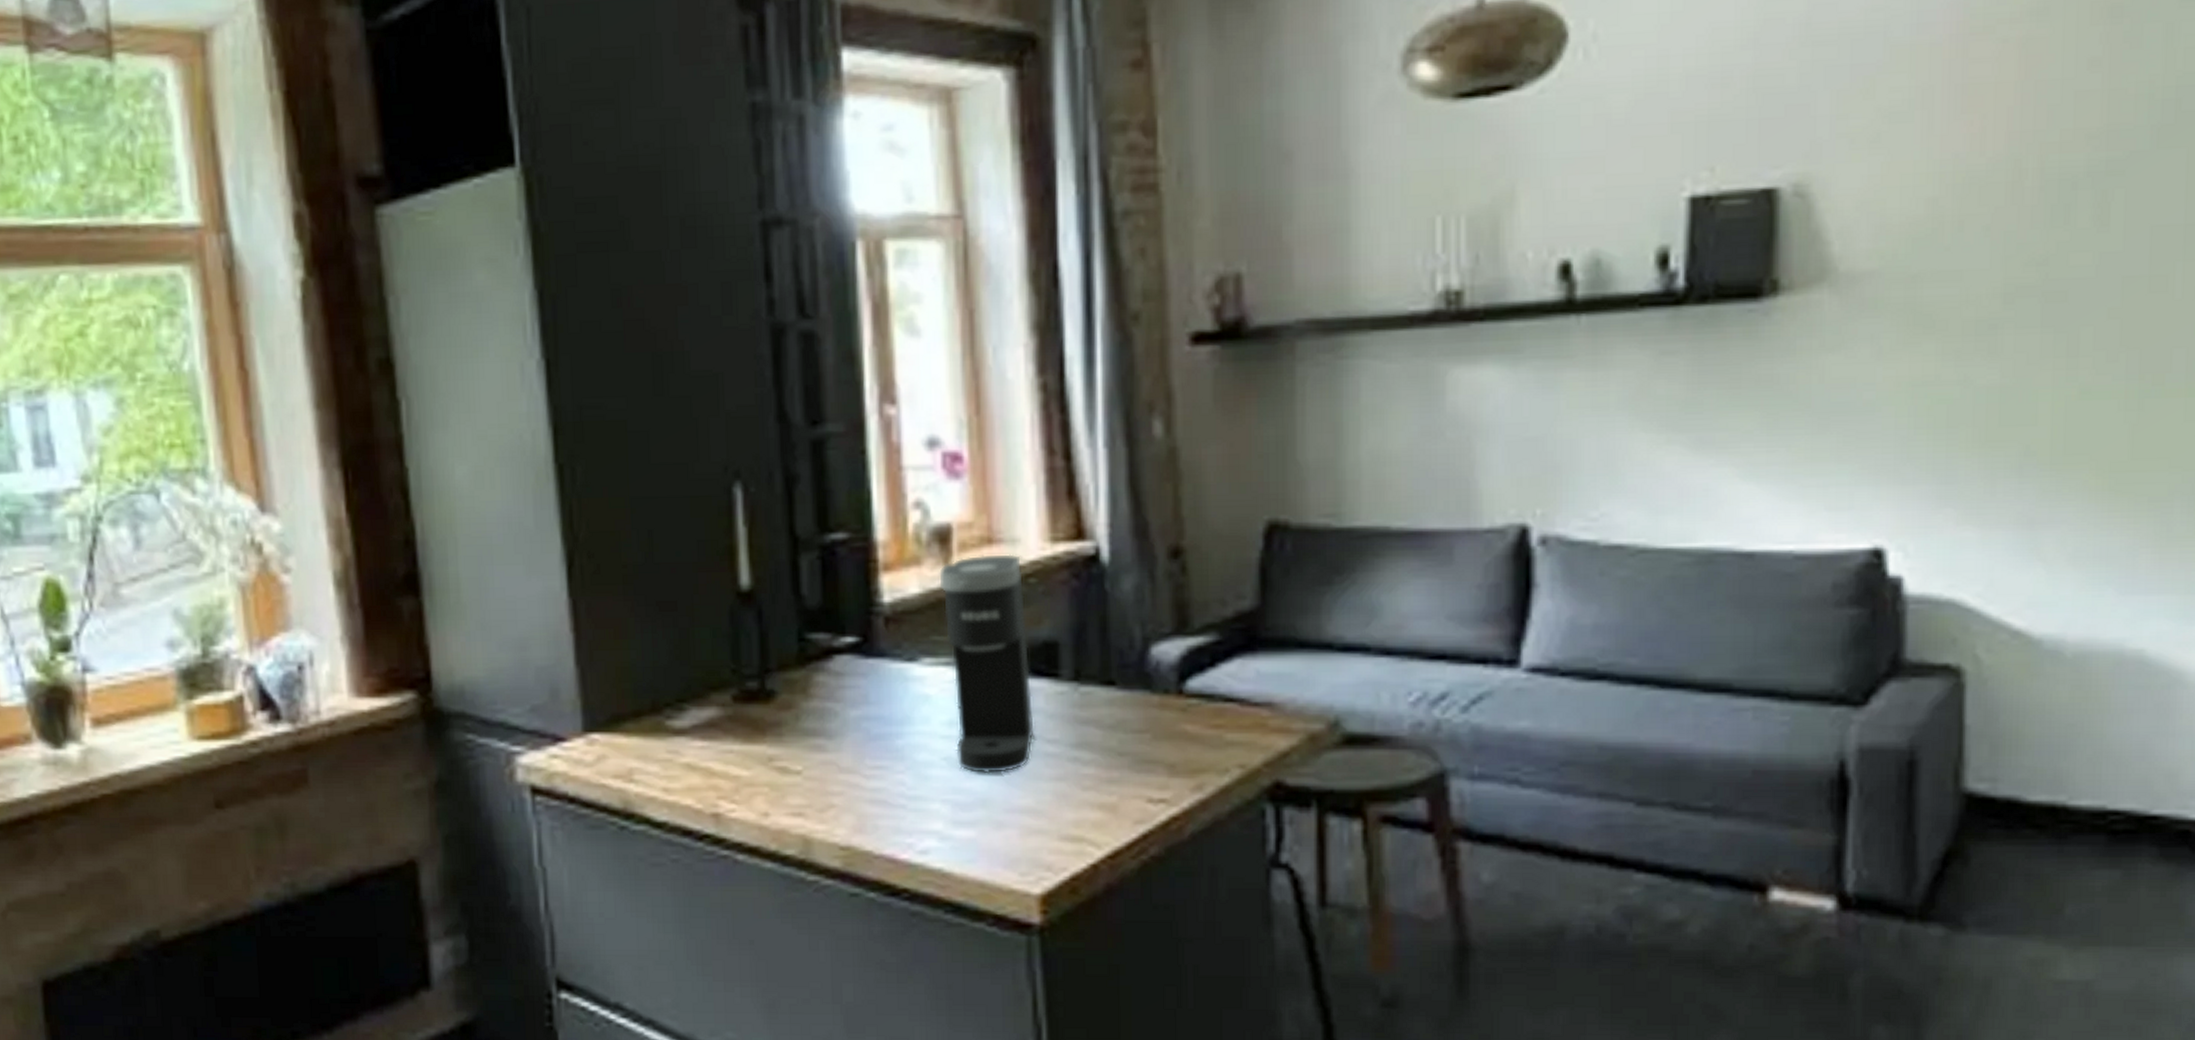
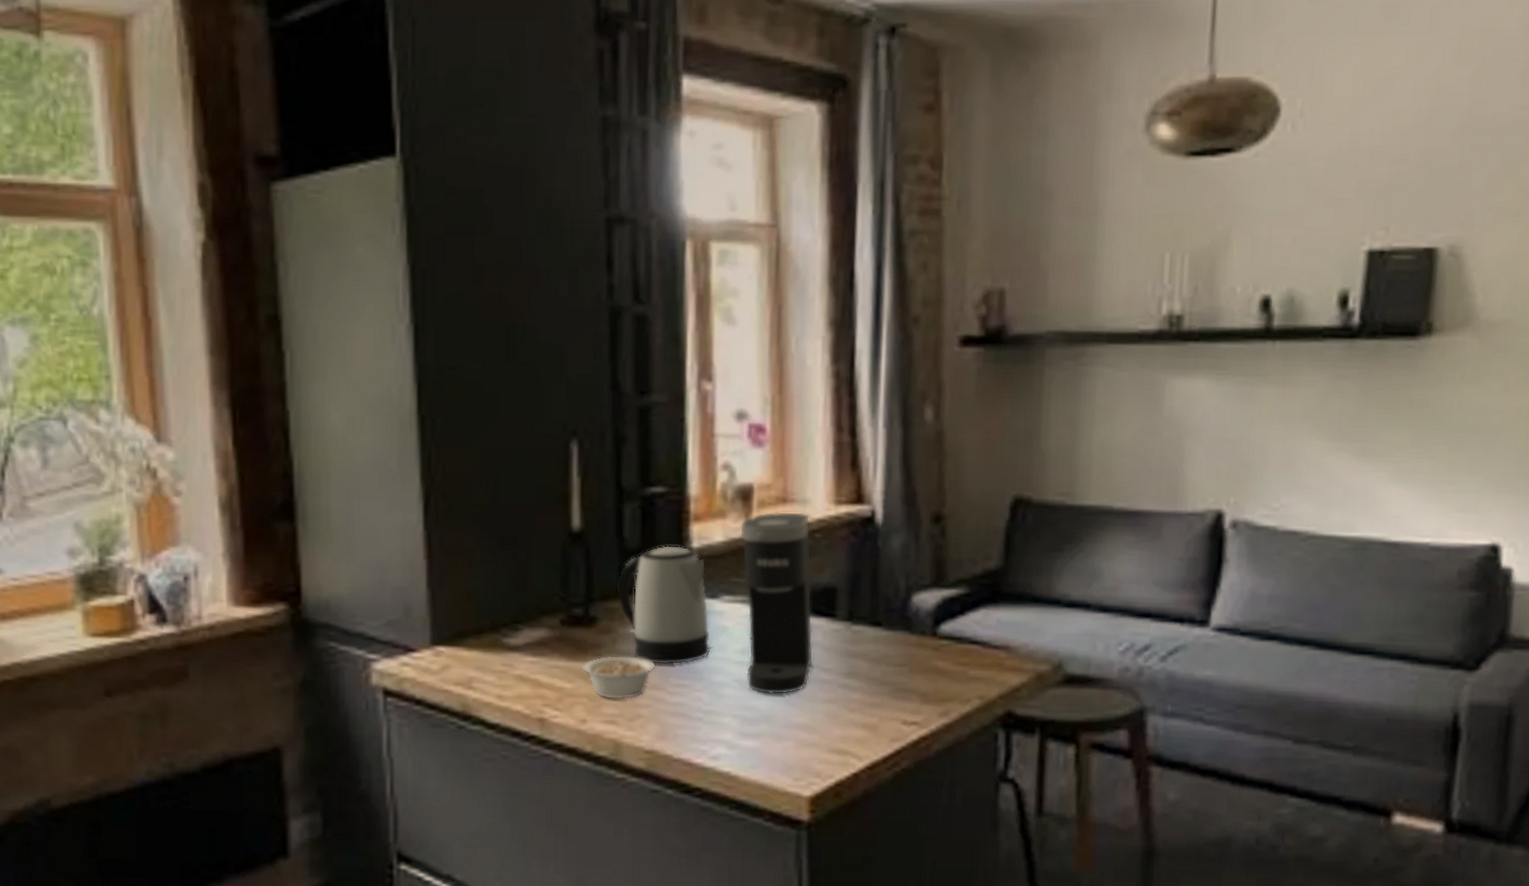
legume: none [761,734,848,787] -> present [583,655,656,700]
kettle: none [798,601,911,743] -> present [618,545,710,665]

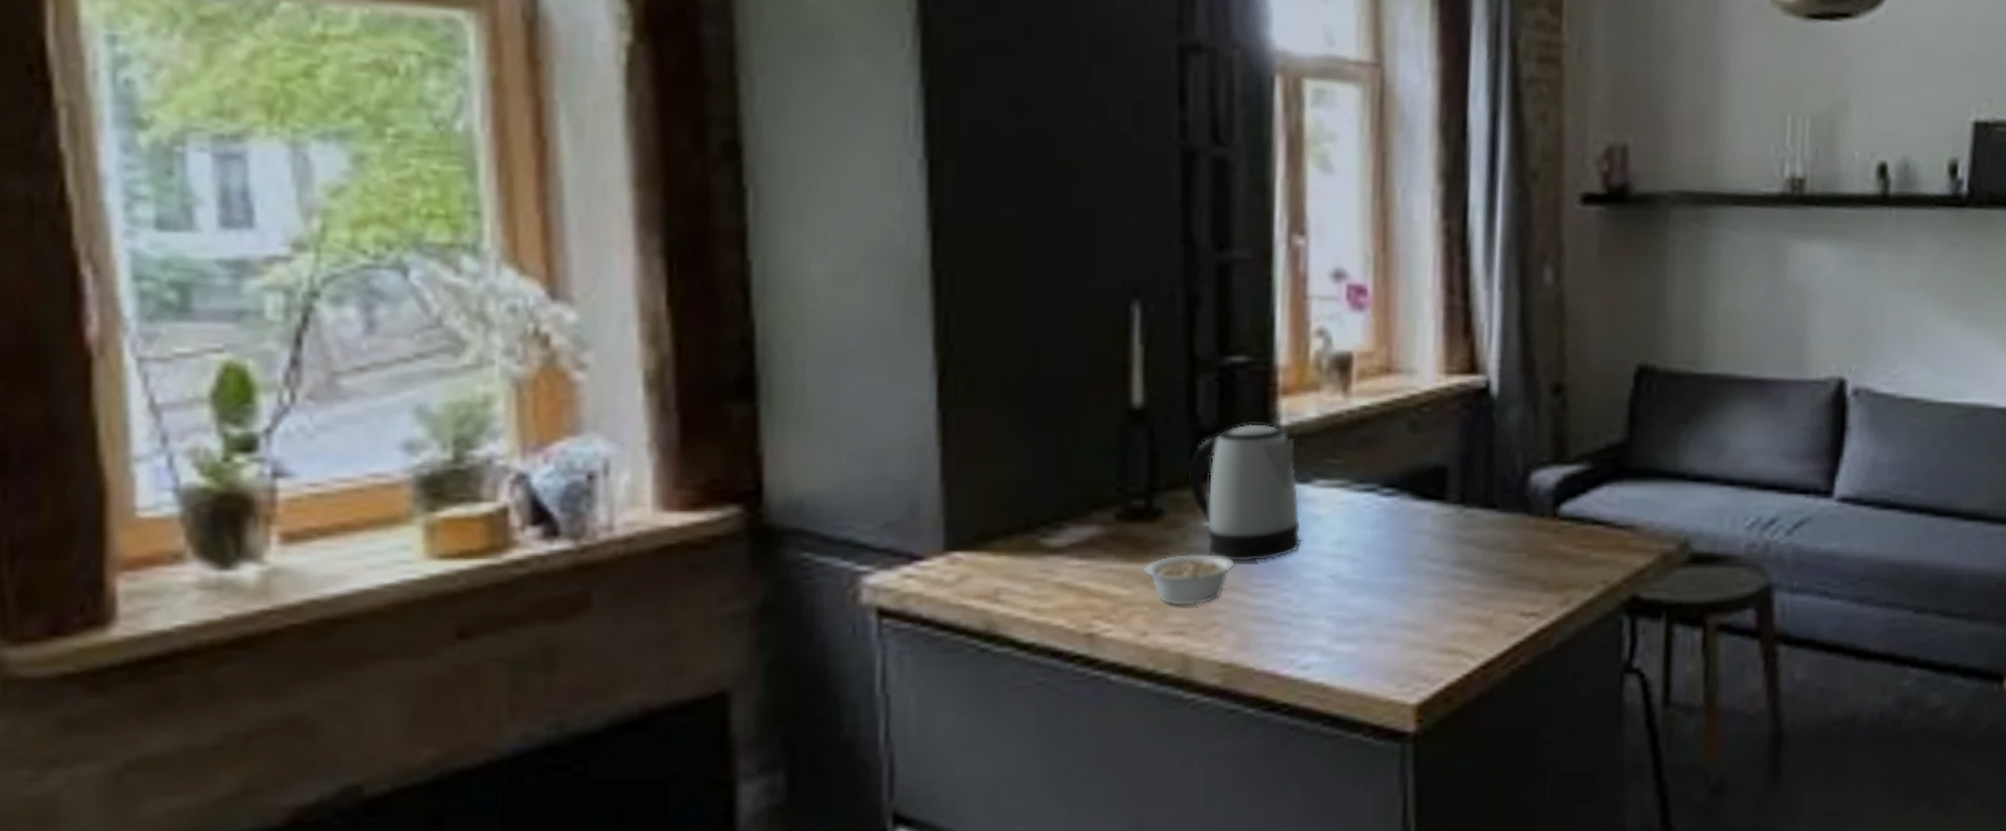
coffee maker: present [739,512,813,695] -> none [1336,383,1420,591]

